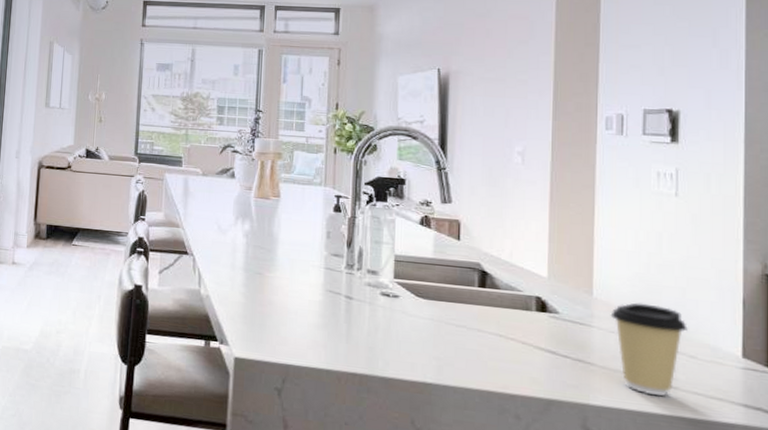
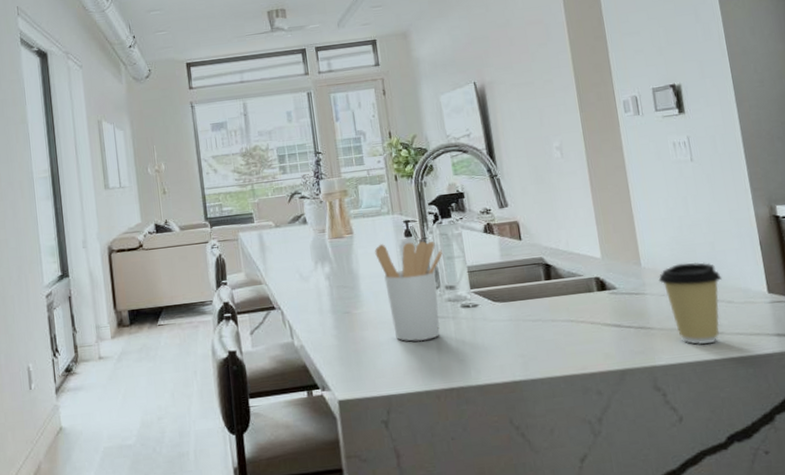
utensil holder: none [299,213,371,320] -> present [375,241,443,342]

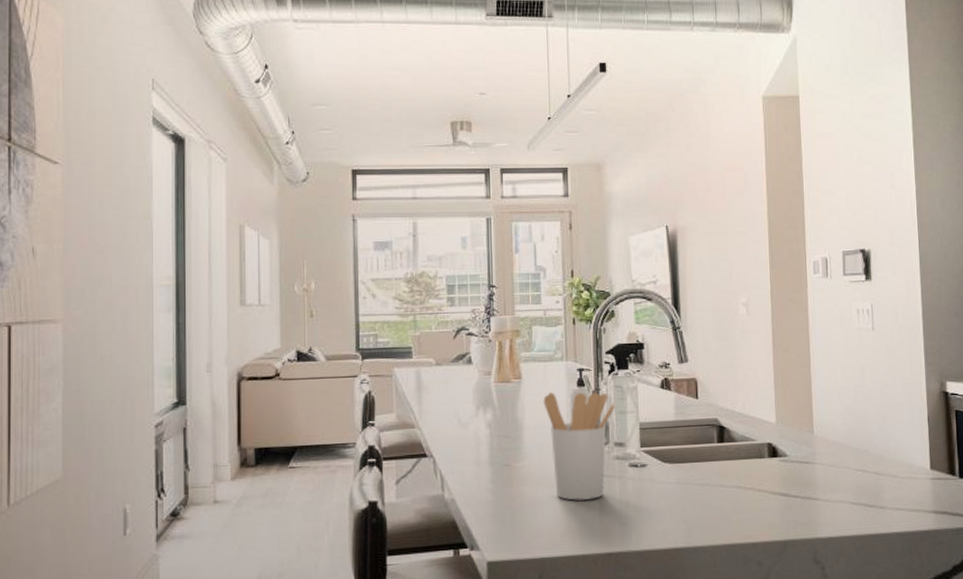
coffee cup: present [658,262,722,344] -> none [829,434,889,518]

